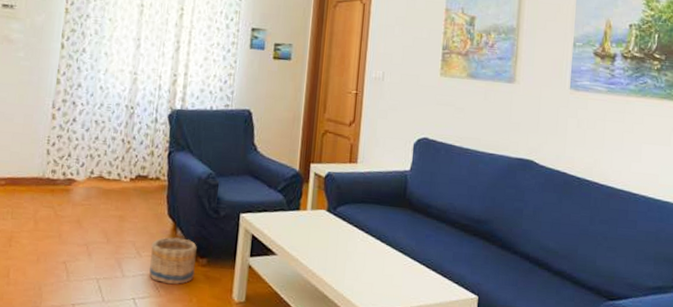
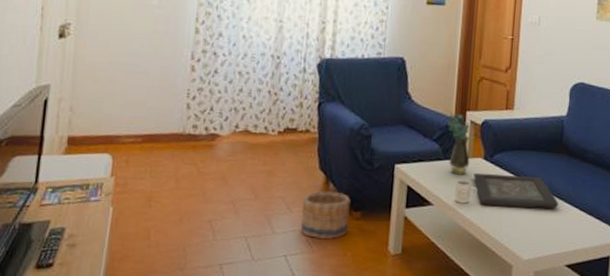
vase: none [291,164,314,226] -> present [447,112,470,175]
mug: none [297,231,320,255] -> present [454,180,477,204]
decorative tray: none [317,224,402,263] -> present [473,172,559,209]

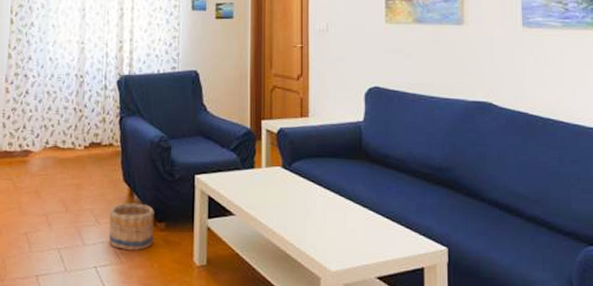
vase: present [447,112,470,175] -> none [243,121,268,184]
mug: present [454,180,477,204] -> none [255,189,278,213]
decorative tray: present [473,172,559,209] -> none [273,181,364,217]

